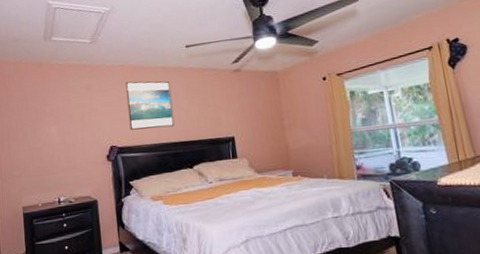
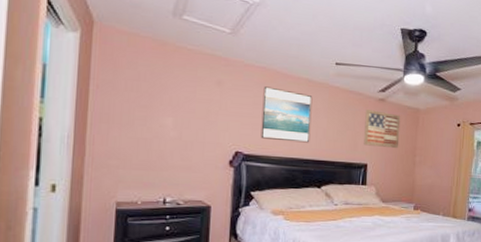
wall art: none [222,81,264,119] -> present [364,109,401,149]

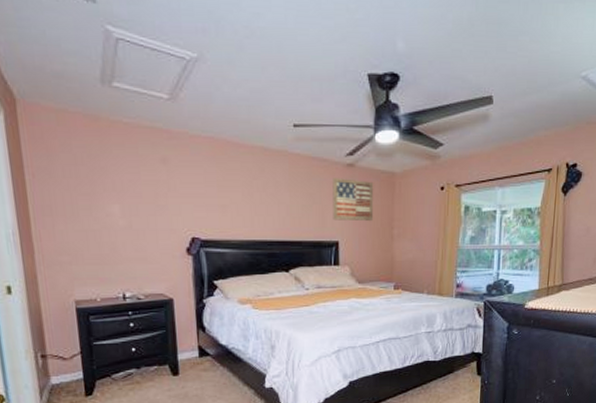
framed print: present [260,86,313,143] -> none [214,160,272,222]

